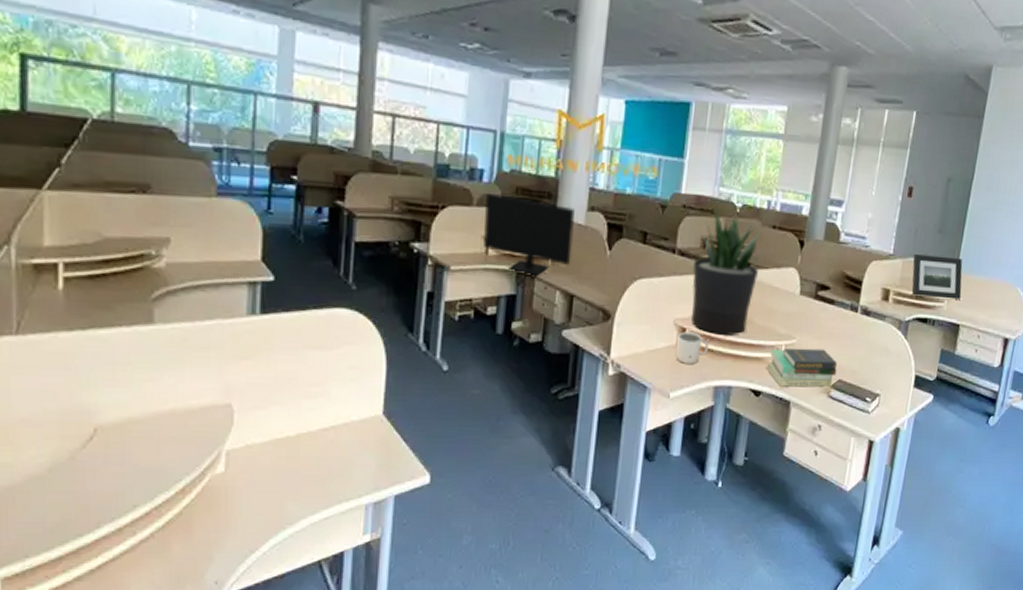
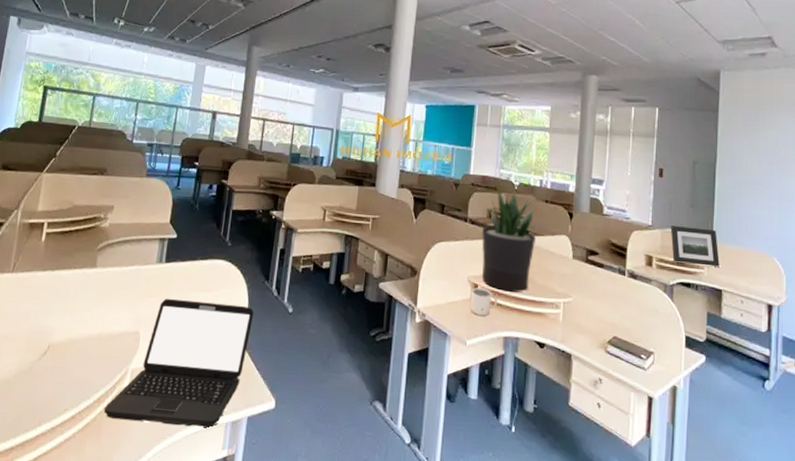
laptop: none [191,360,396,511] -> present [103,298,254,428]
monitor: present [484,192,575,275] -> none [322,174,389,238]
books: present [766,348,838,387] -> none [548,305,612,343]

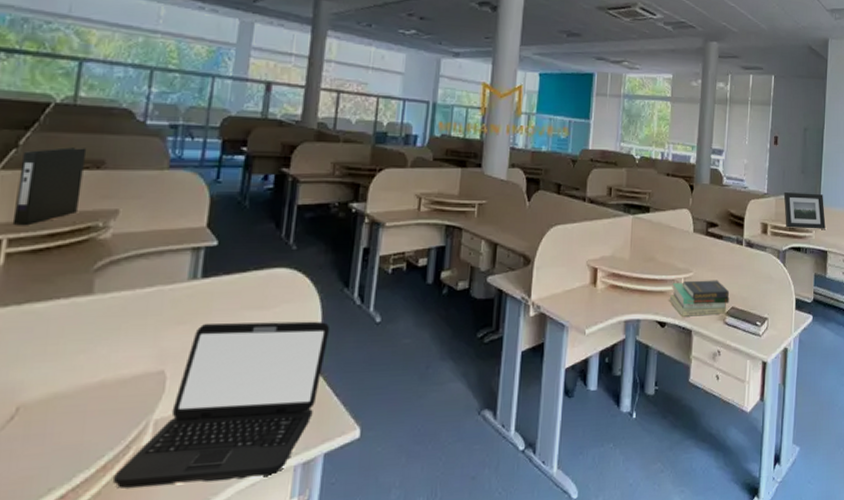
binder: none [50,158,96,213] -> present [12,147,87,224]
mug: present [470,287,498,316] -> none [589,271,619,301]
planter: present [481,185,538,292] -> none [600,159,659,272]
books: none [548,305,612,343] -> present [669,280,730,317]

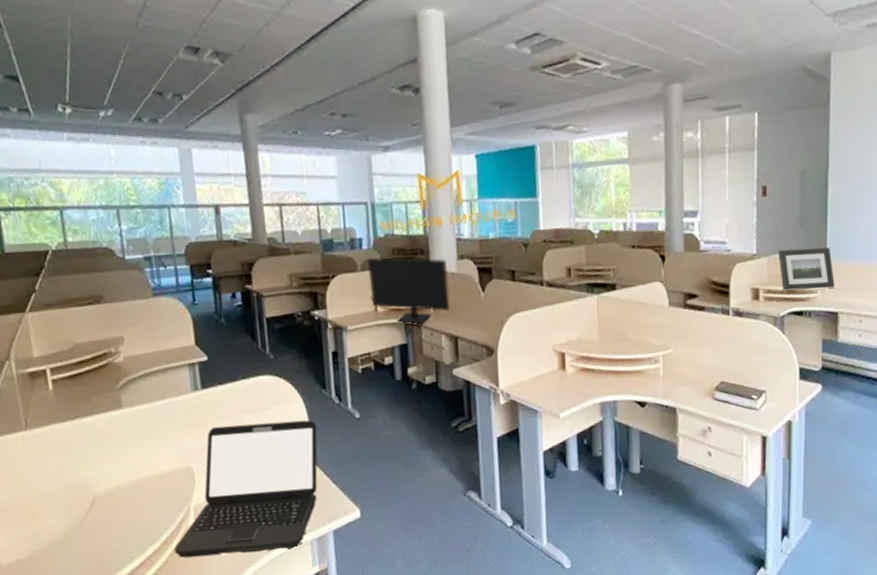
binder: present [12,147,87,224] -> none [41,286,93,356]
monitor: none [416,155,498,227] -> present [367,257,451,325]
books: present [669,280,730,317] -> none [647,354,718,395]

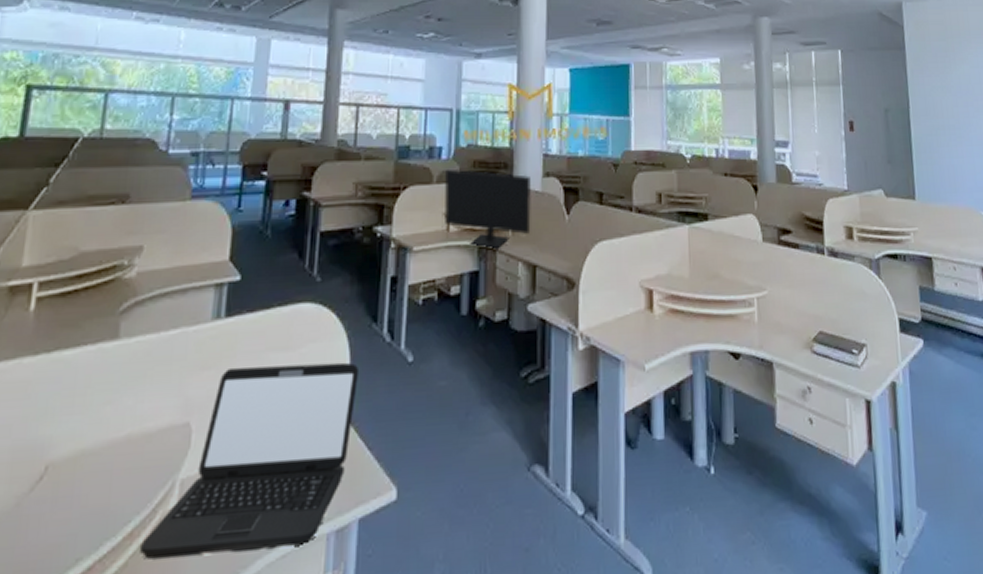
picture frame: present [778,247,835,291] -> none [868,186,926,231]

